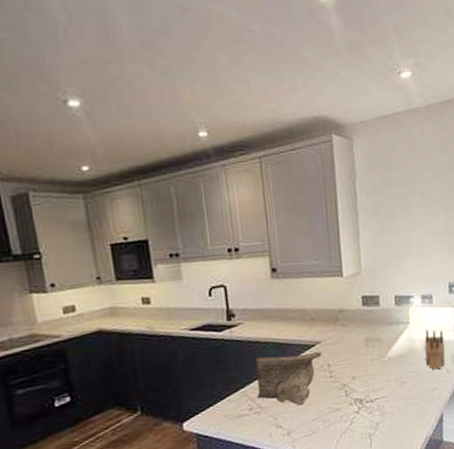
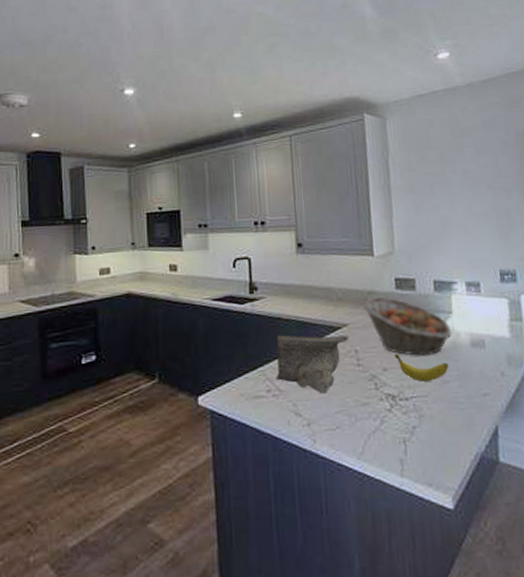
fruit basket: none [334,313,409,364] -> present [363,296,452,356]
banana: none [361,363,406,385] -> present [394,354,449,382]
knife block: present [424,329,446,370] -> none [471,322,499,371]

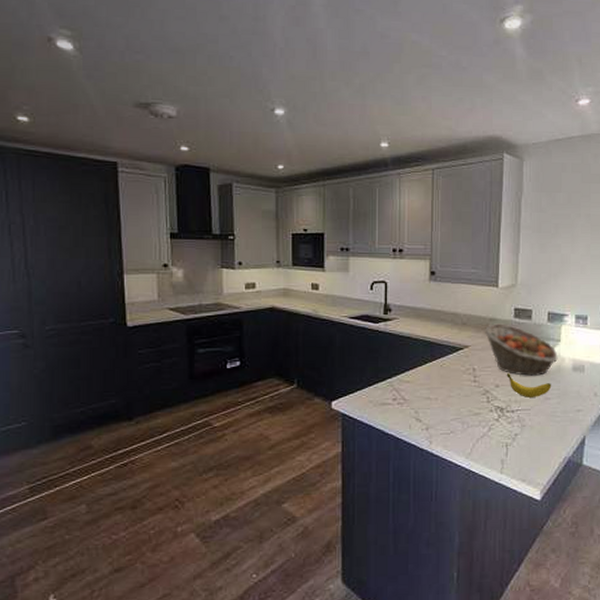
decorative bowl: present [276,335,349,394] -> none [402,352,468,404]

